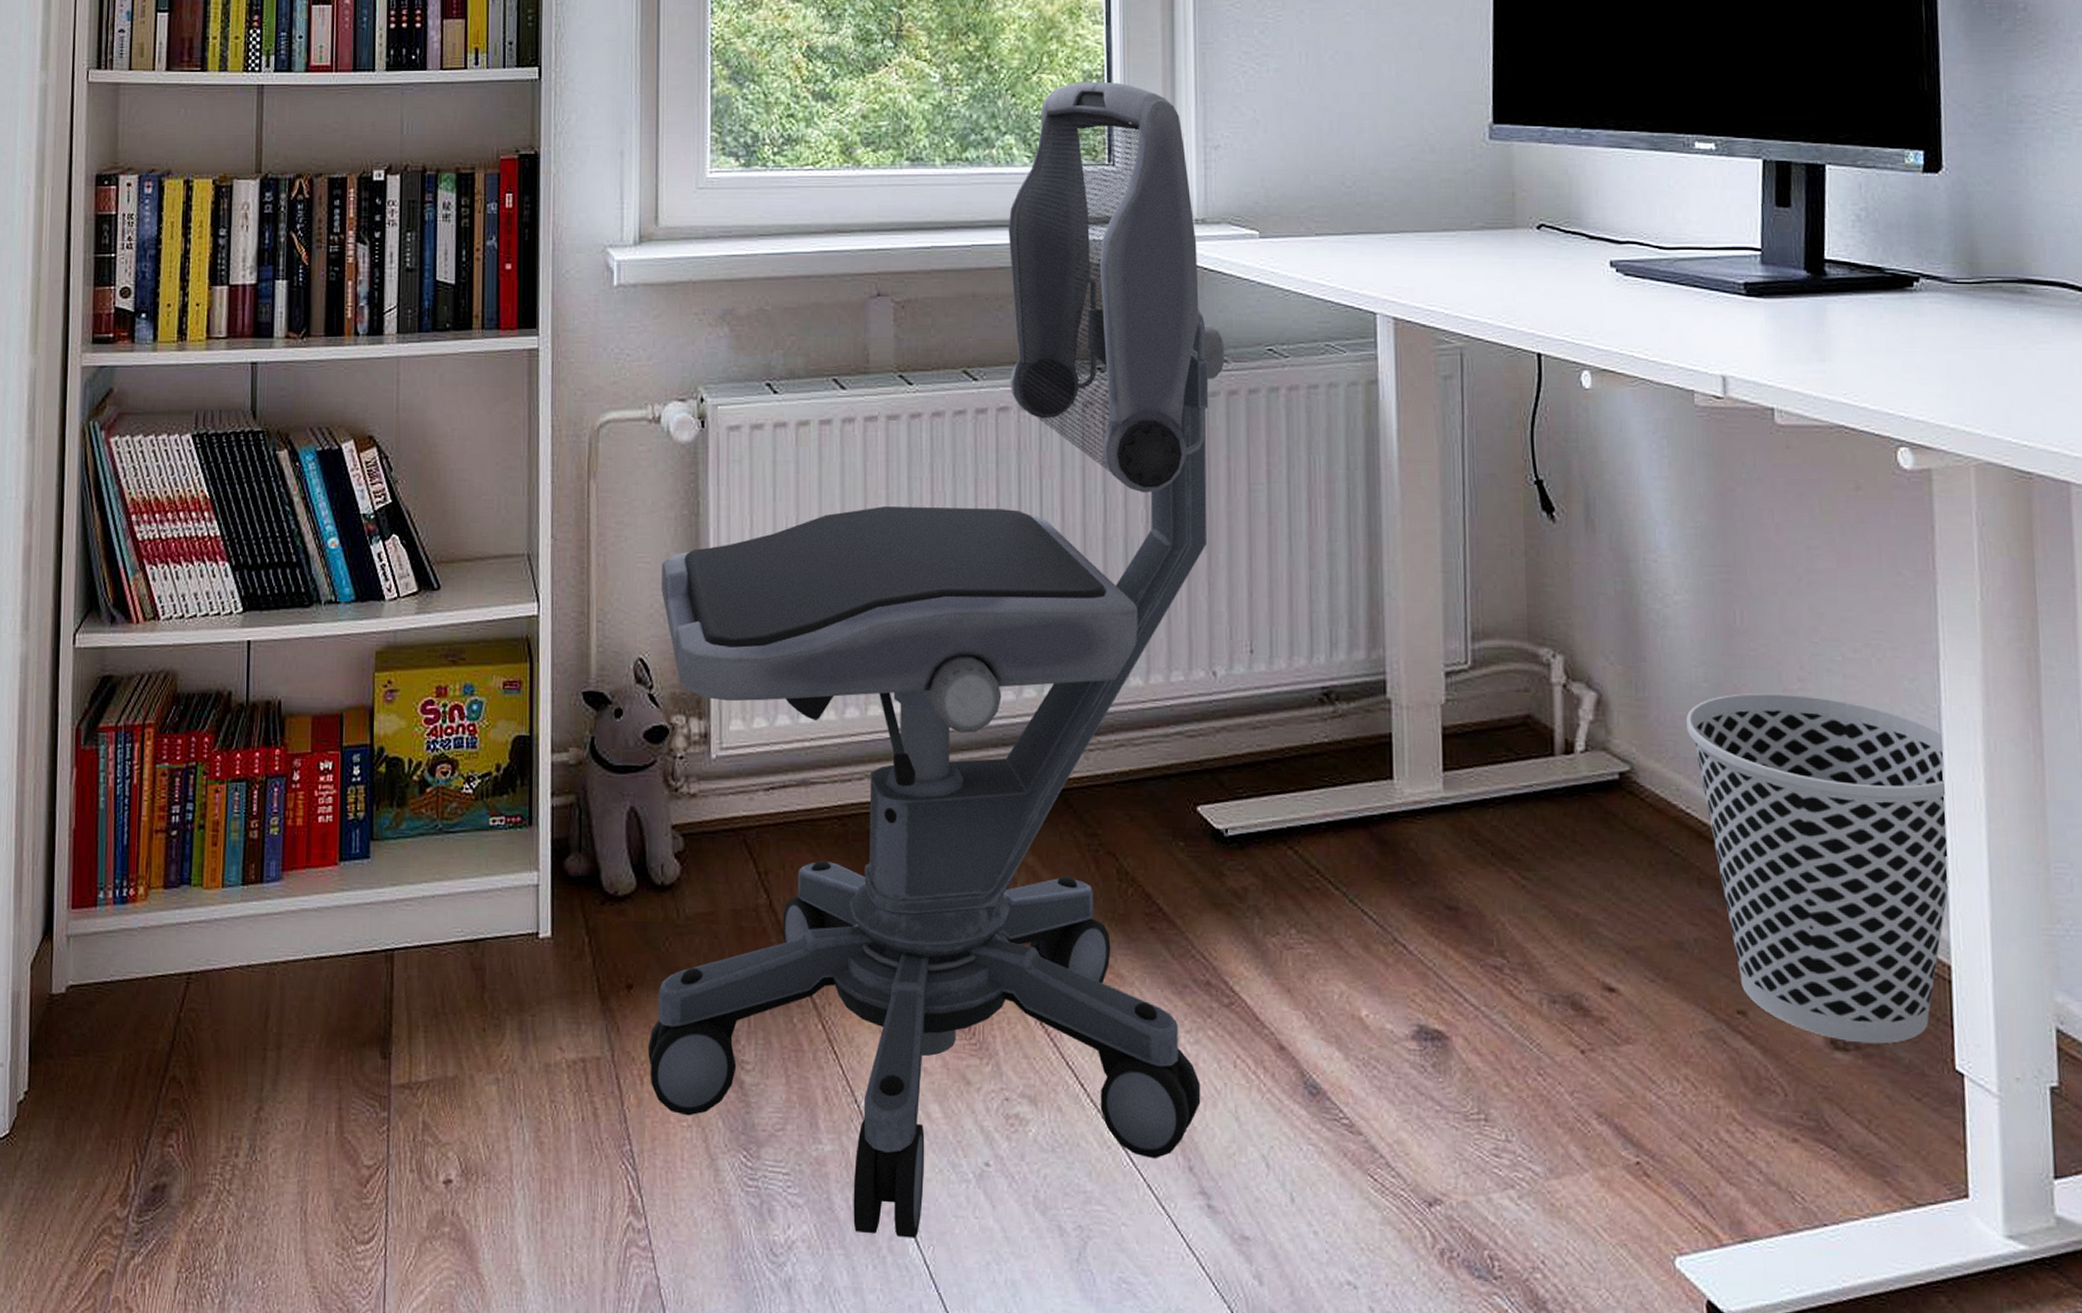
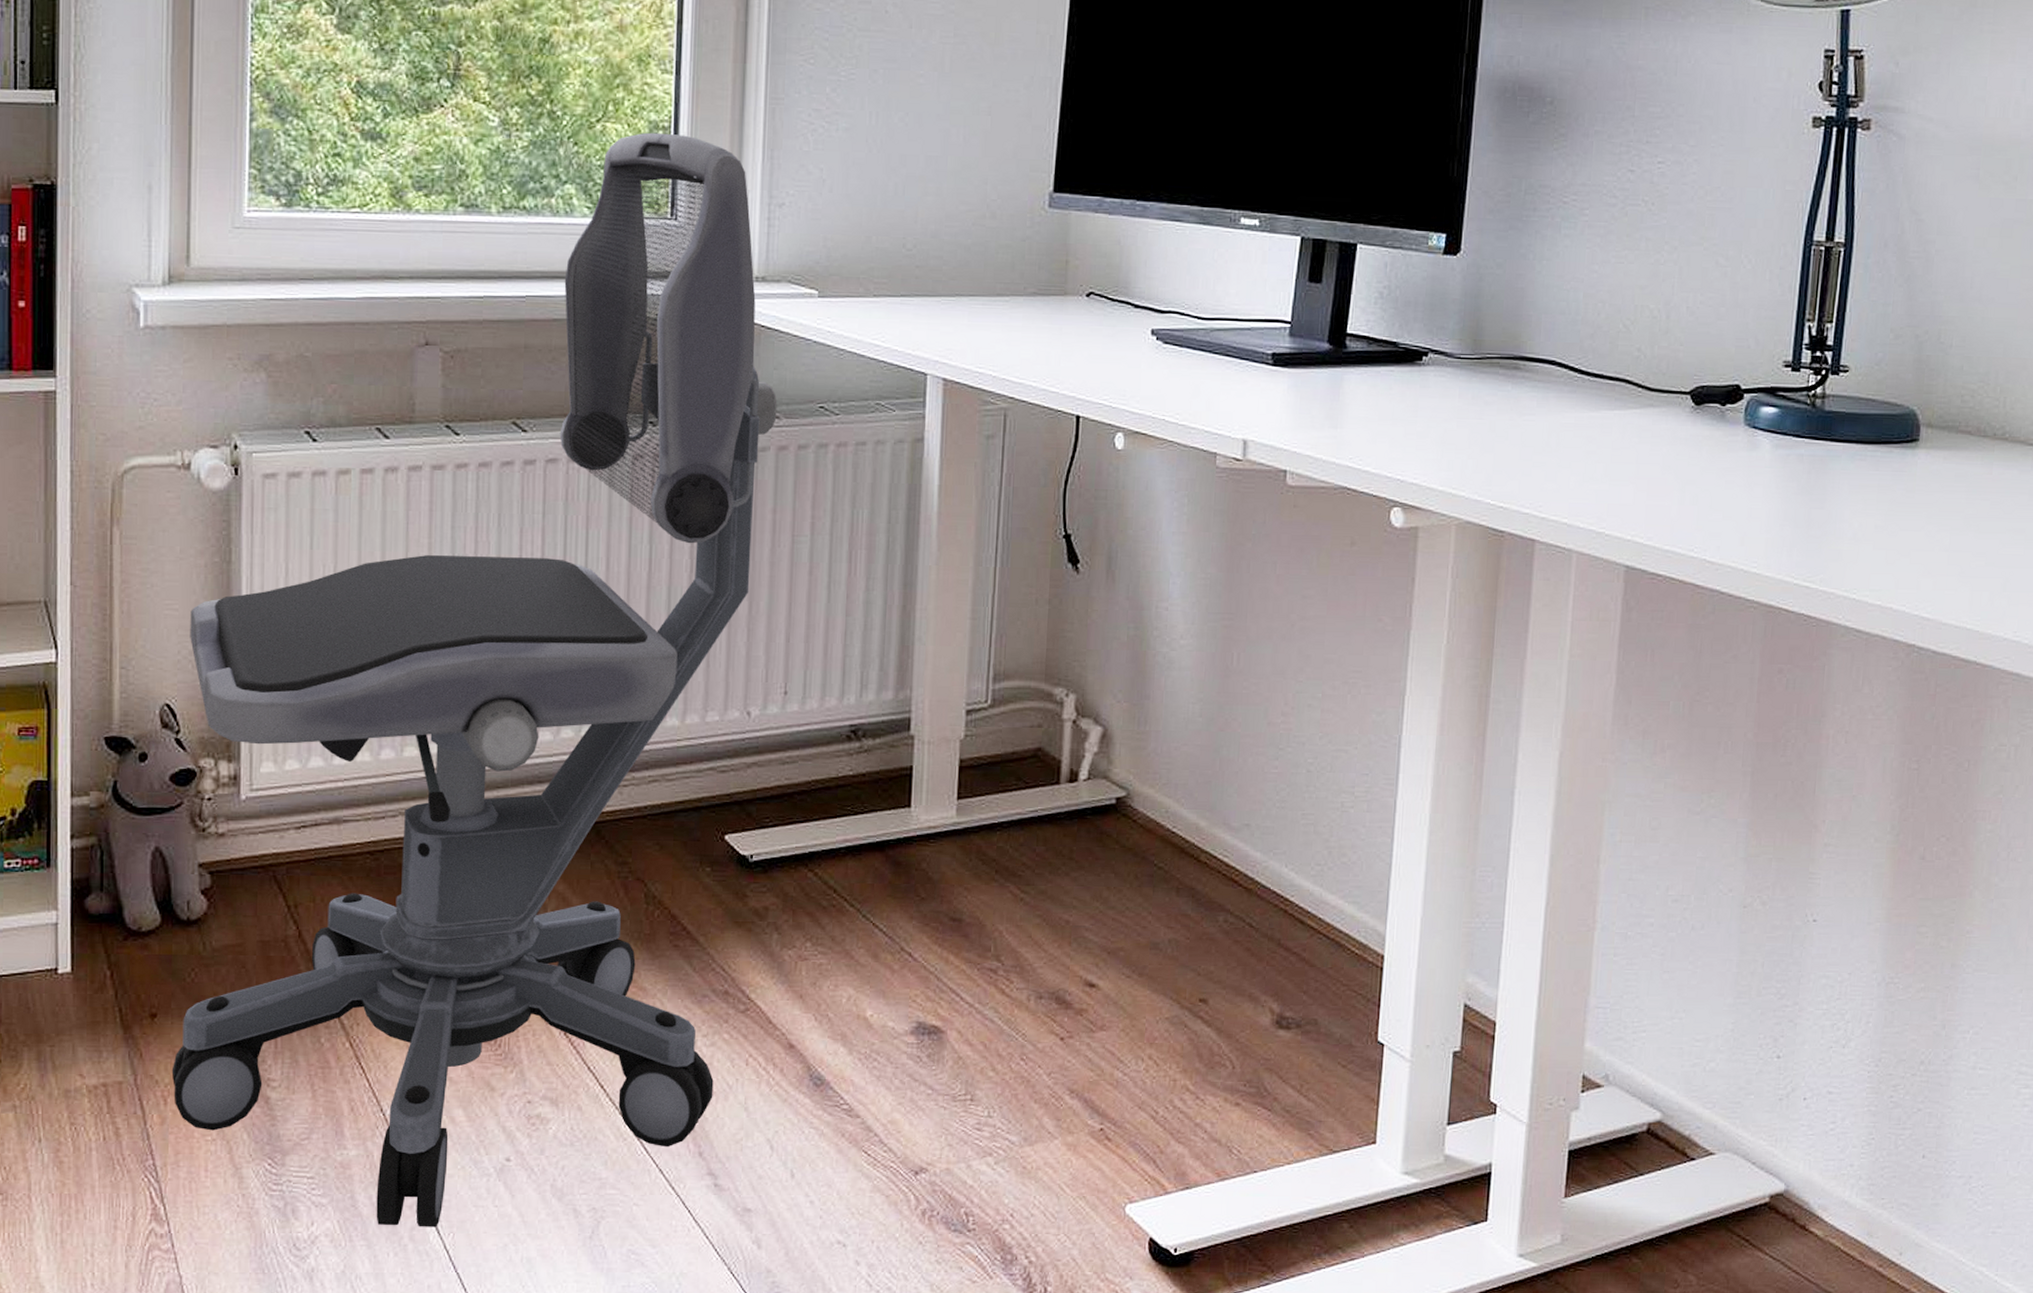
wastebasket: present [1686,693,1950,1044] -> none [1180,726,1402,1022]

